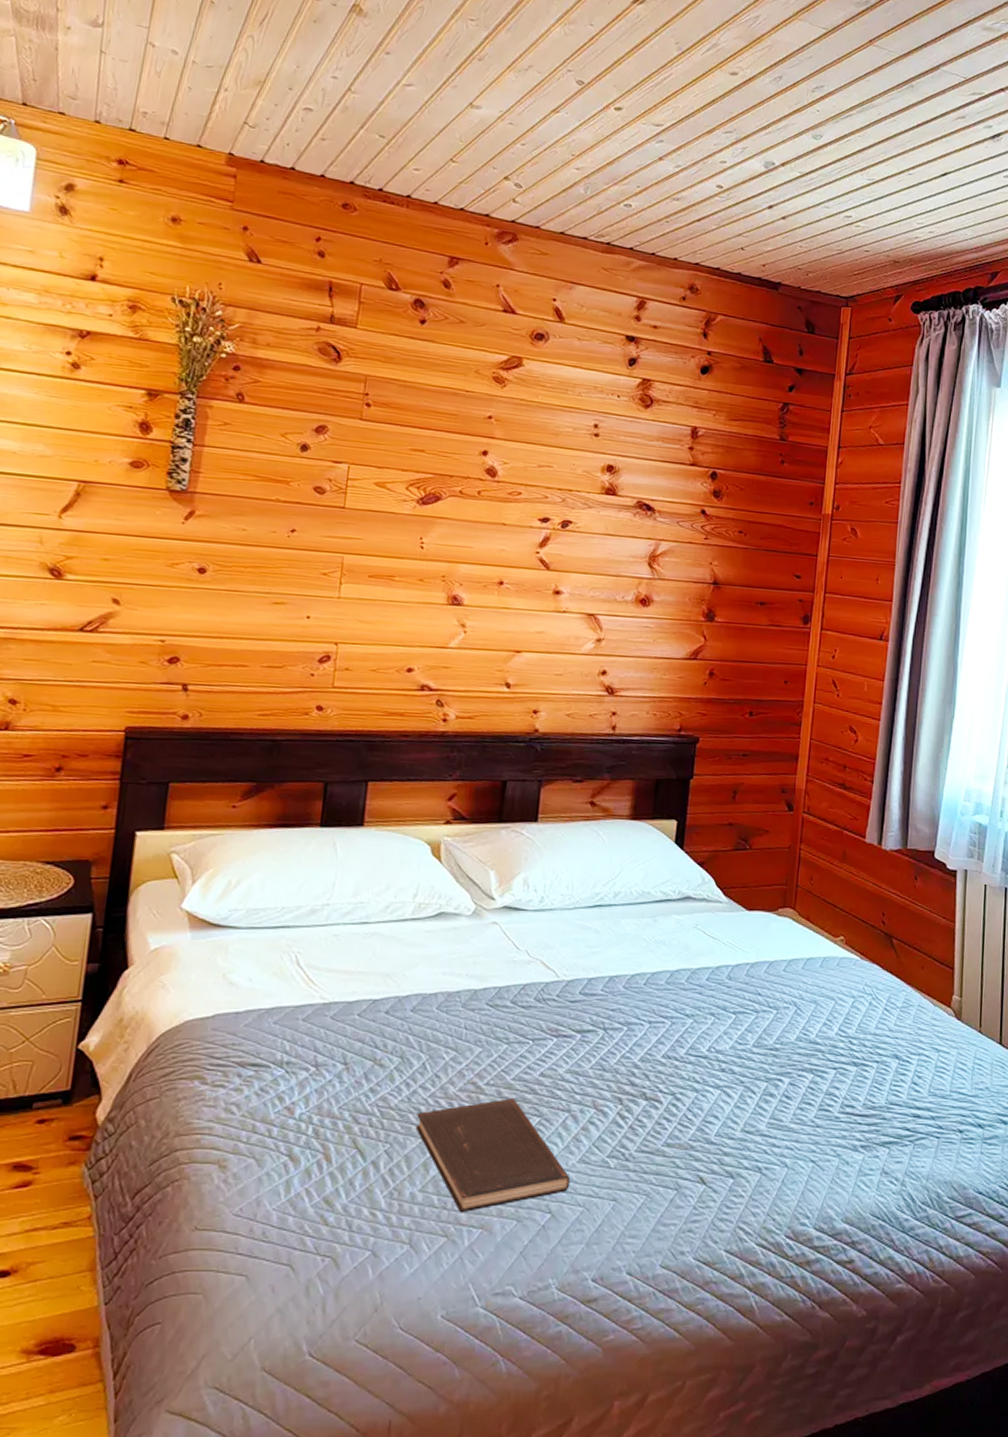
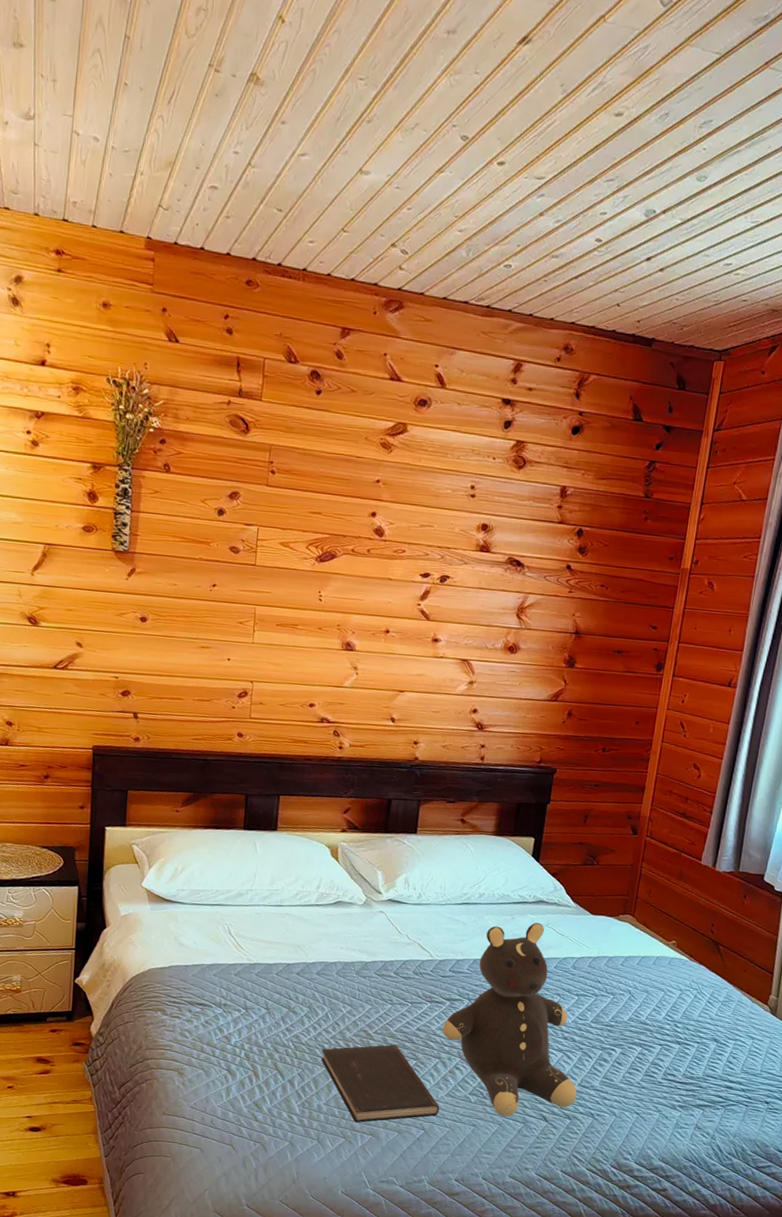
teddy bear: none [572,925,741,1183] -> present [442,923,578,1117]

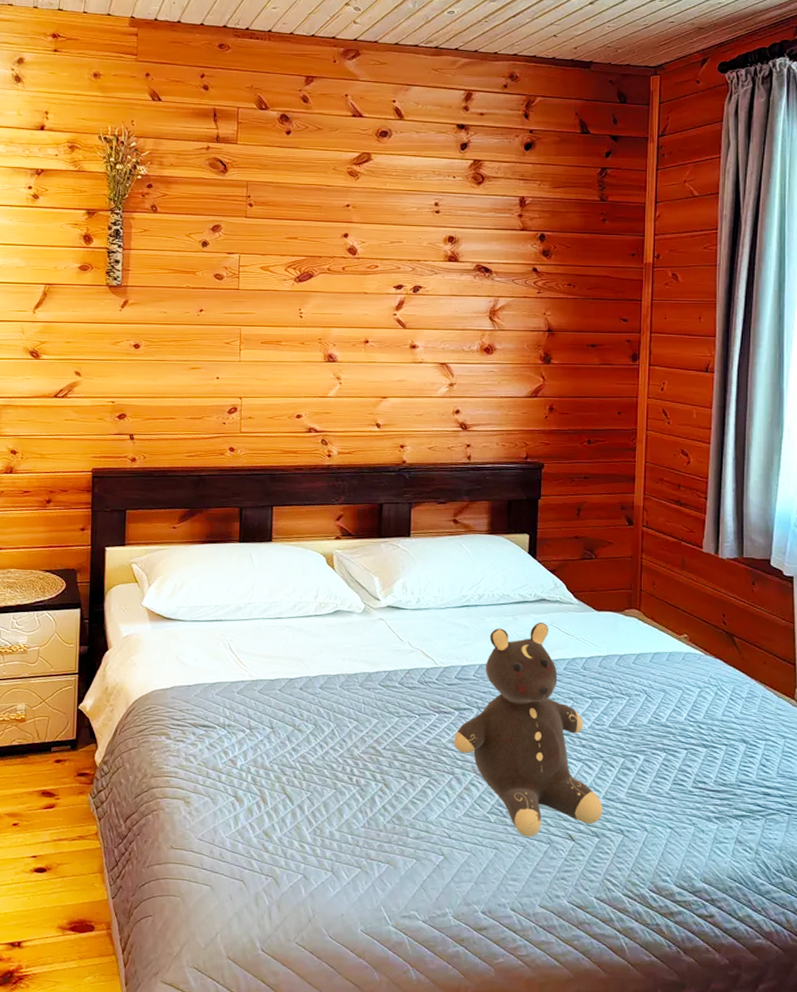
hardcover book: present [321,1044,440,1123] -> none [330,761,458,851]

